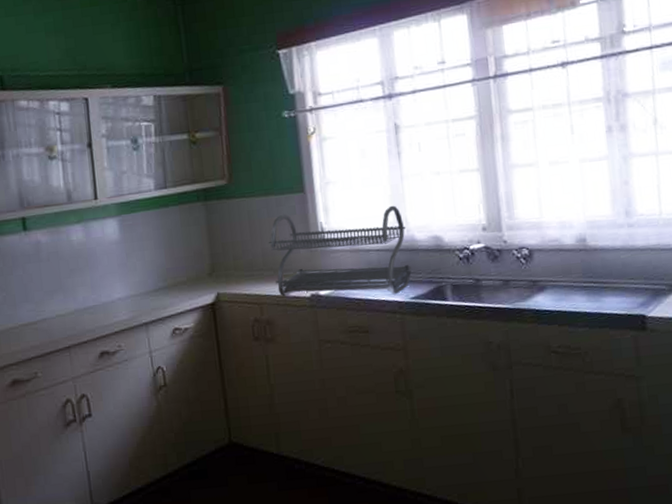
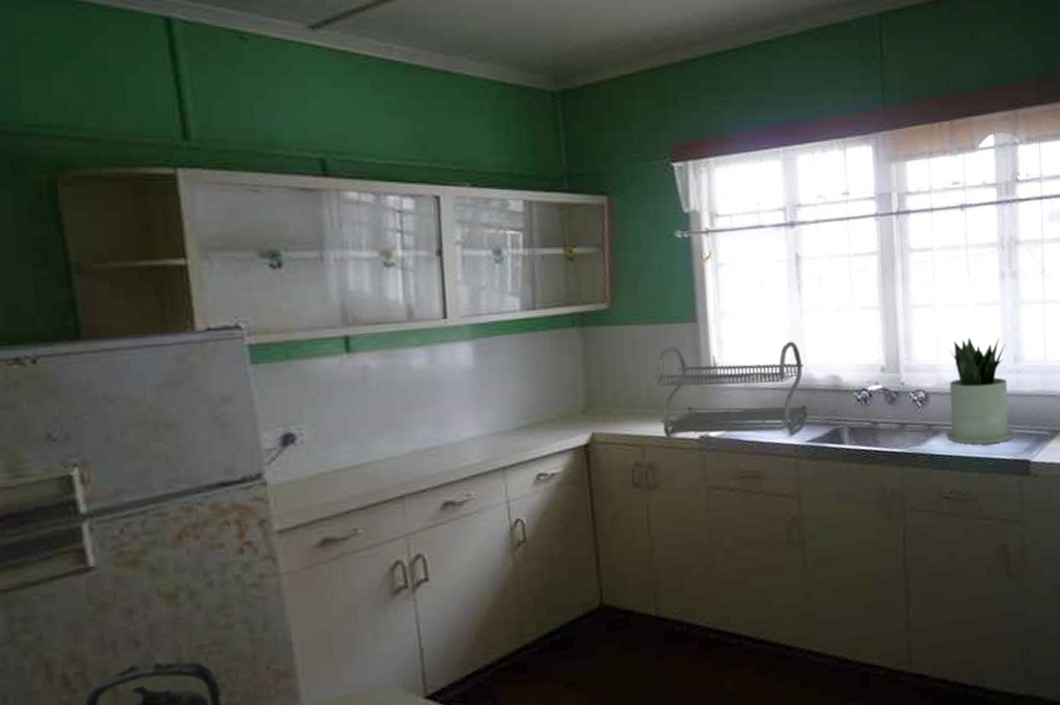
planter: none [551,192,629,301] -> present [945,337,1015,445]

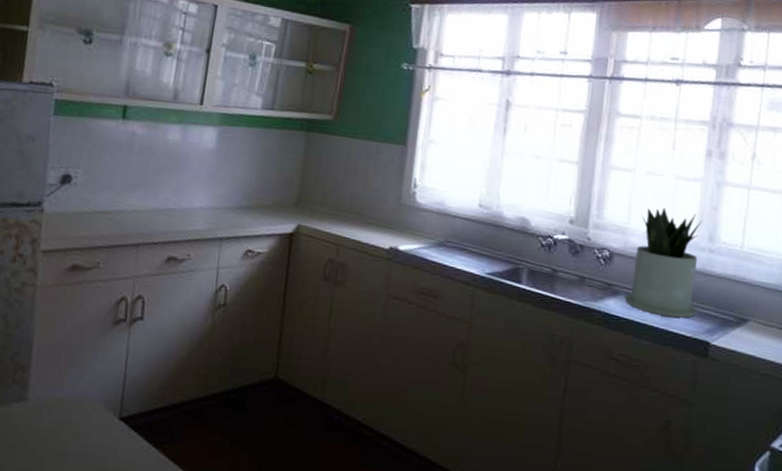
dish rack: present [653,341,809,438] -> none [358,162,497,267]

